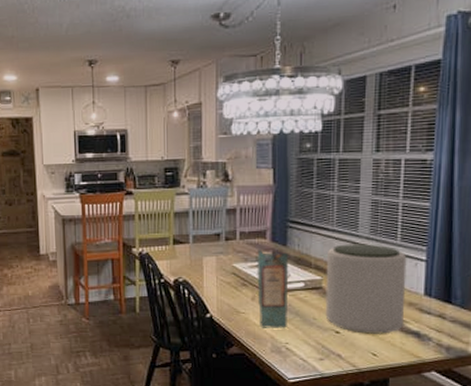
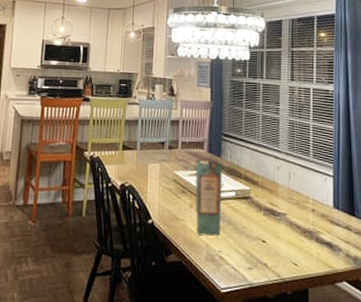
plant pot: present [325,244,407,334] -> none [253,158,319,244]

